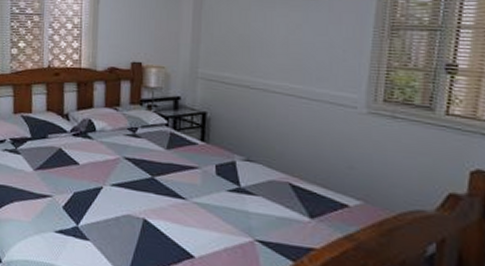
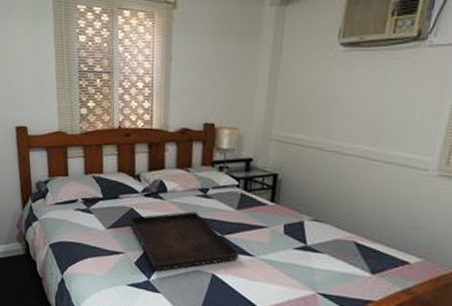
serving tray: none [57,151,171,217] -> present [129,211,239,272]

